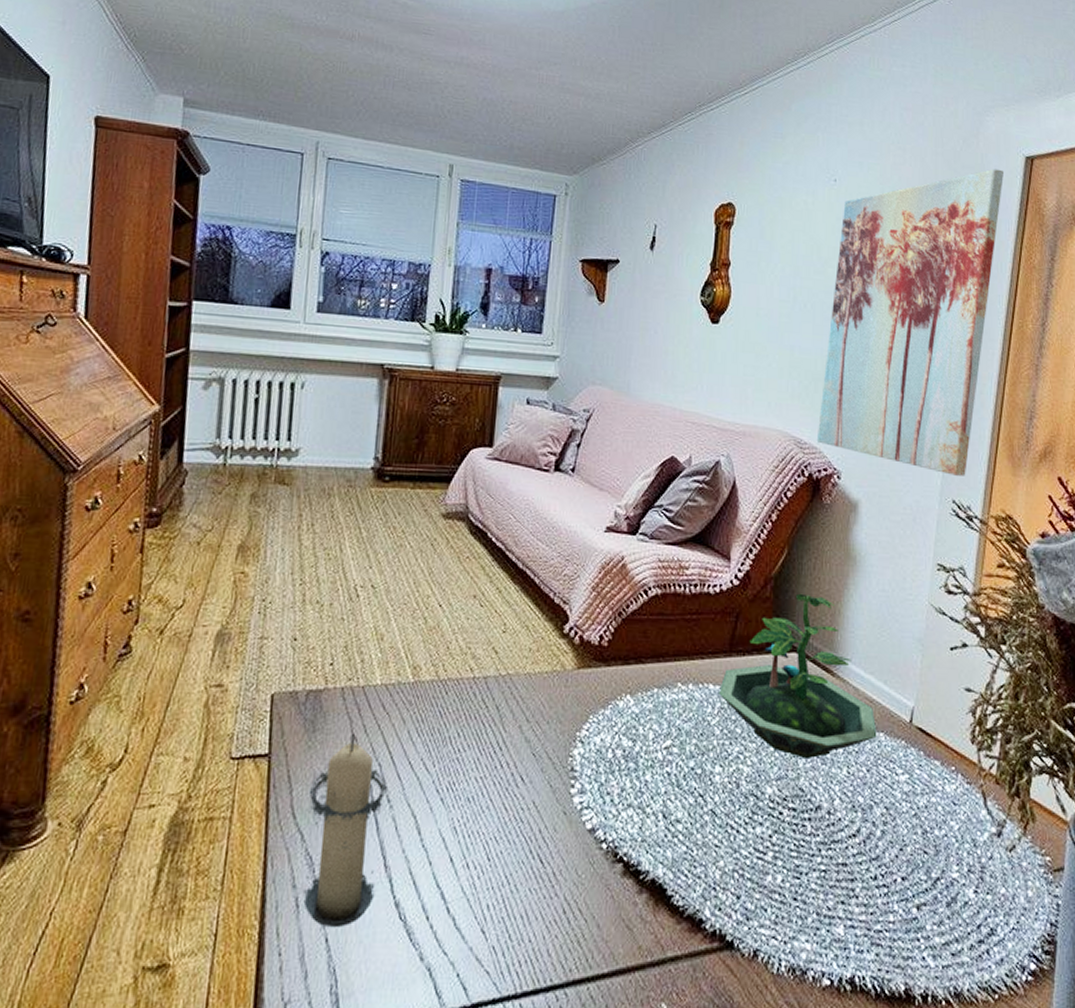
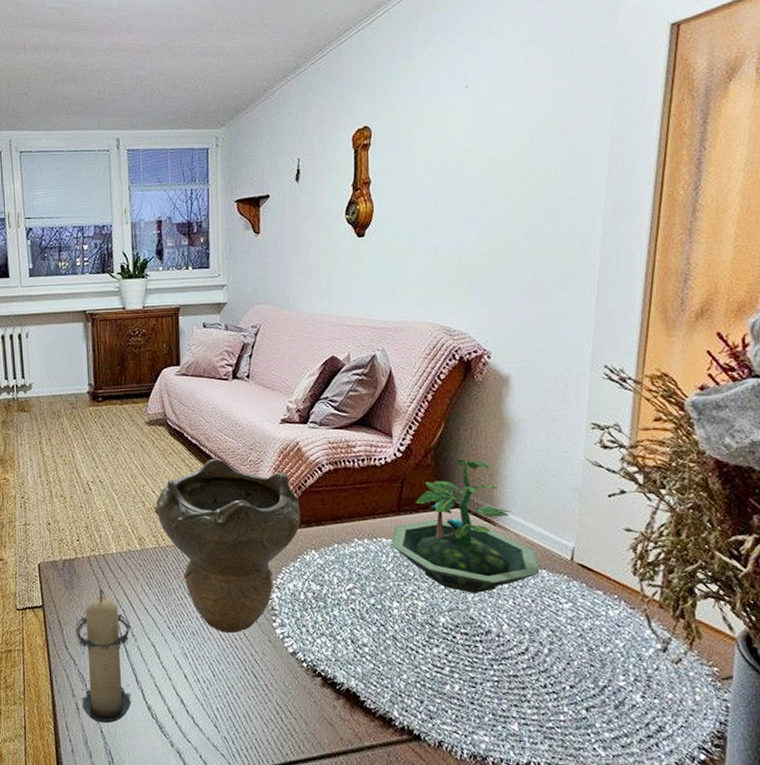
decorative bowl: none [437,568,619,800] -> present [154,458,301,632]
wall art: present [816,169,1004,476] -> none [465,42,647,343]

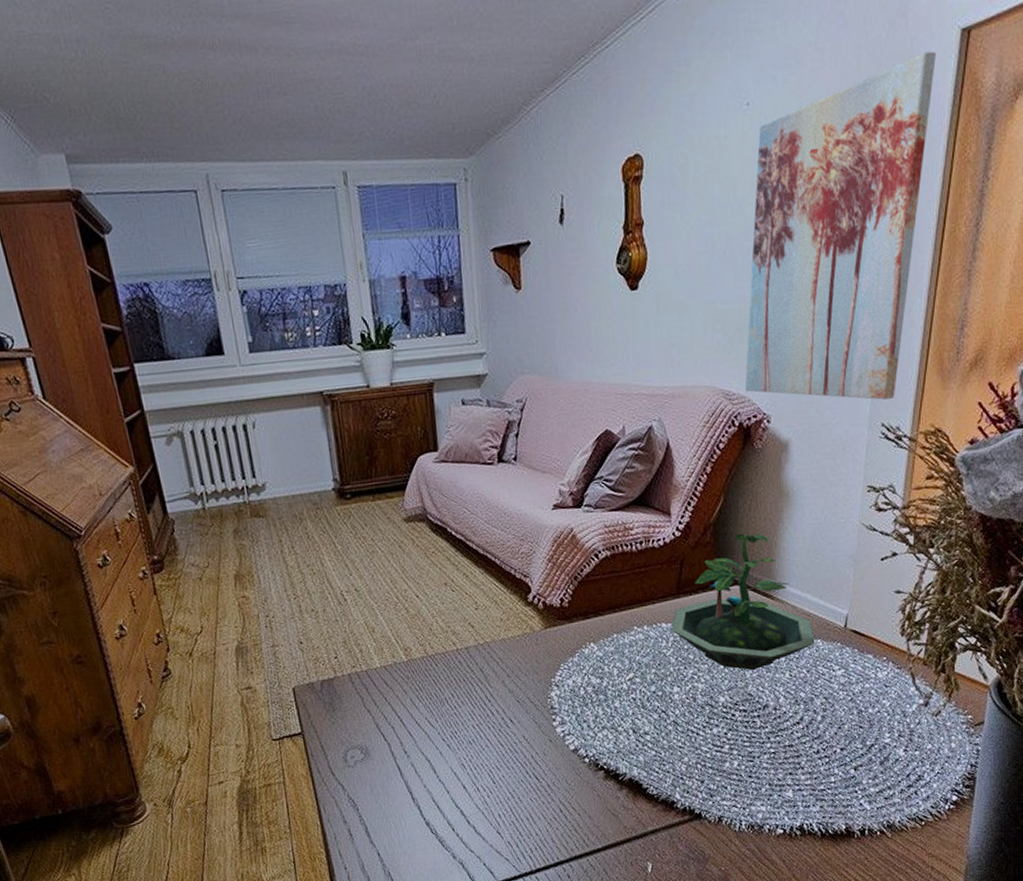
candle: present [74,590,132,724] -> none [340,708,409,846]
decorative bowl: present [154,458,301,632] -> none [419,553,578,738]
wall art: none [465,42,647,343] -> present [744,51,936,400]

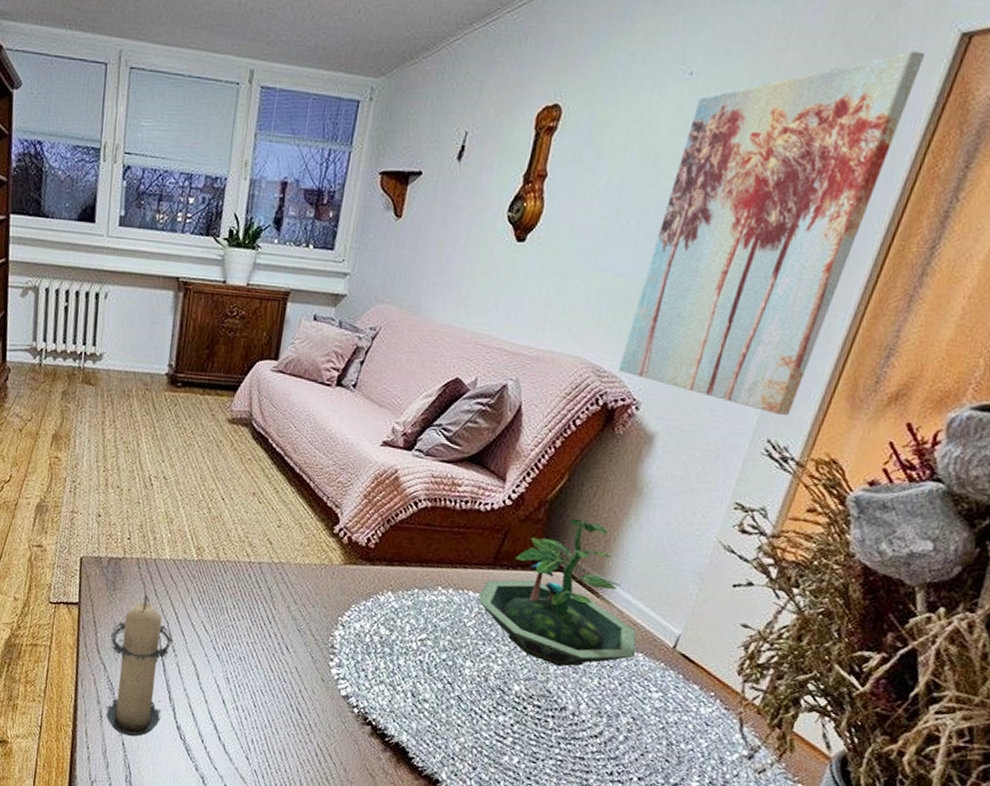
candle: none [340,708,409,846] -> present [105,596,173,737]

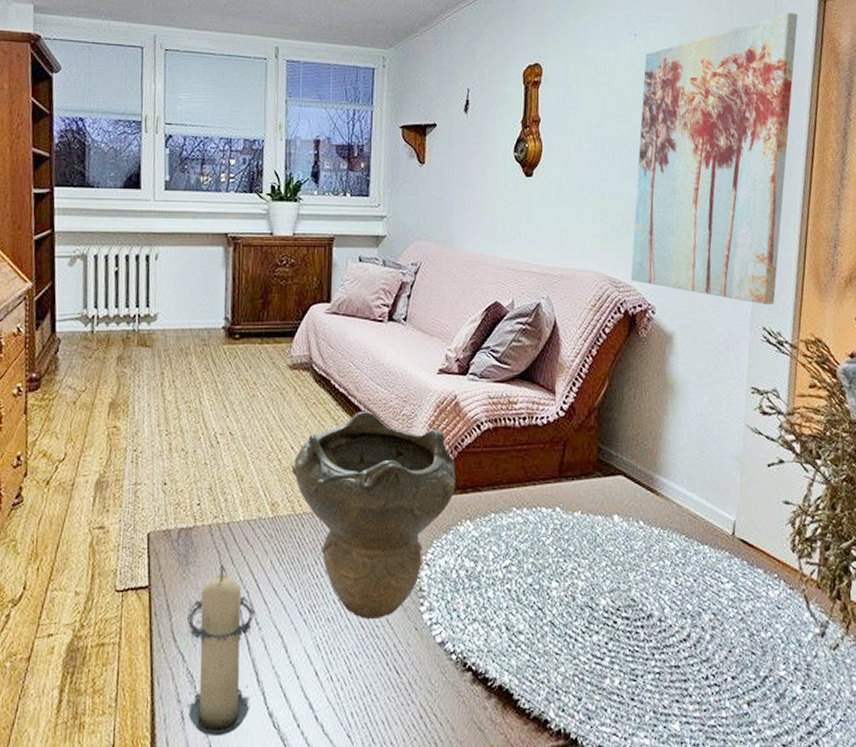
decorative bowl: none [219,472,386,666] -> present [291,410,456,619]
terrarium: present [478,518,637,667] -> none [552,421,702,571]

